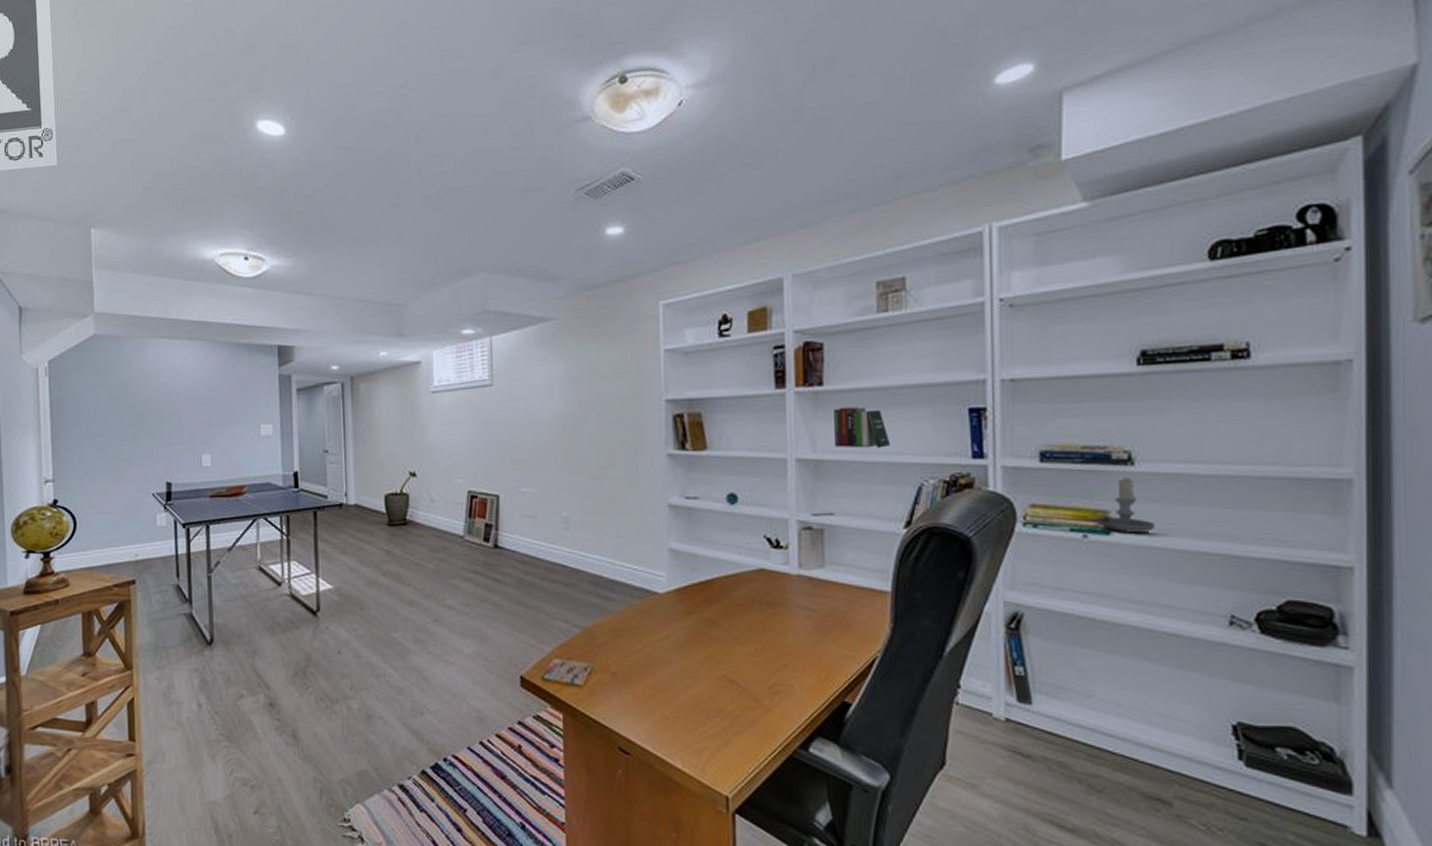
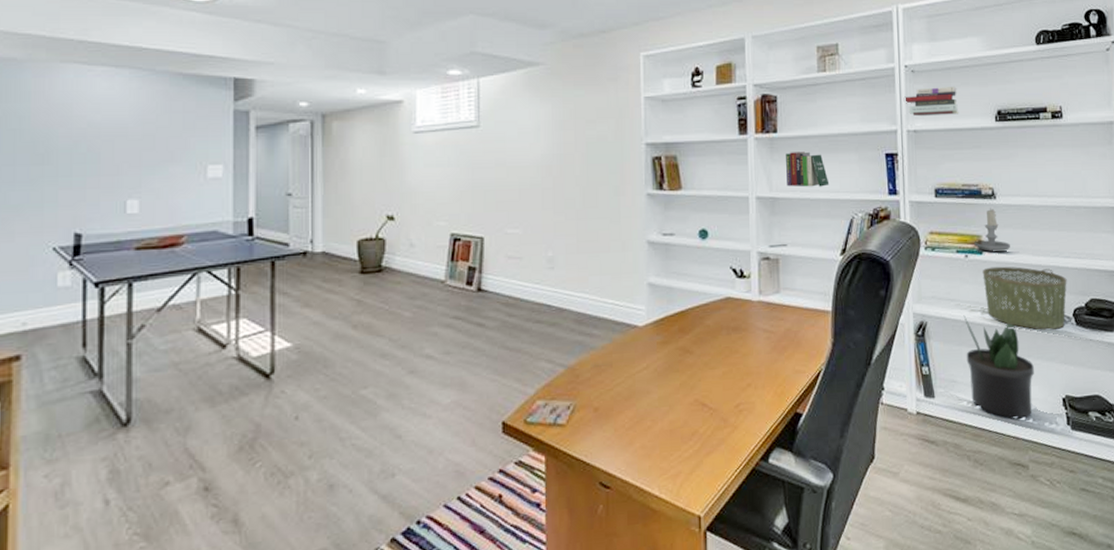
books: none [996,322,1080,362] -> present [903,87,959,117]
planter: none [1078,608,1187,742] -> present [963,315,1034,418]
basket: none [1109,551,1247,636] -> present [982,266,1067,330]

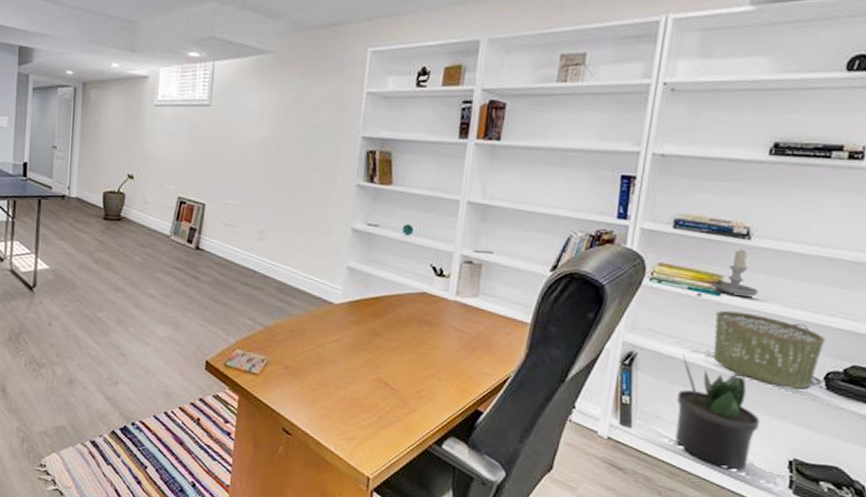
books: present [786,151,830,187] -> none [502,161,551,201]
books: present [903,87,959,117] -> none [654,109,726,143]

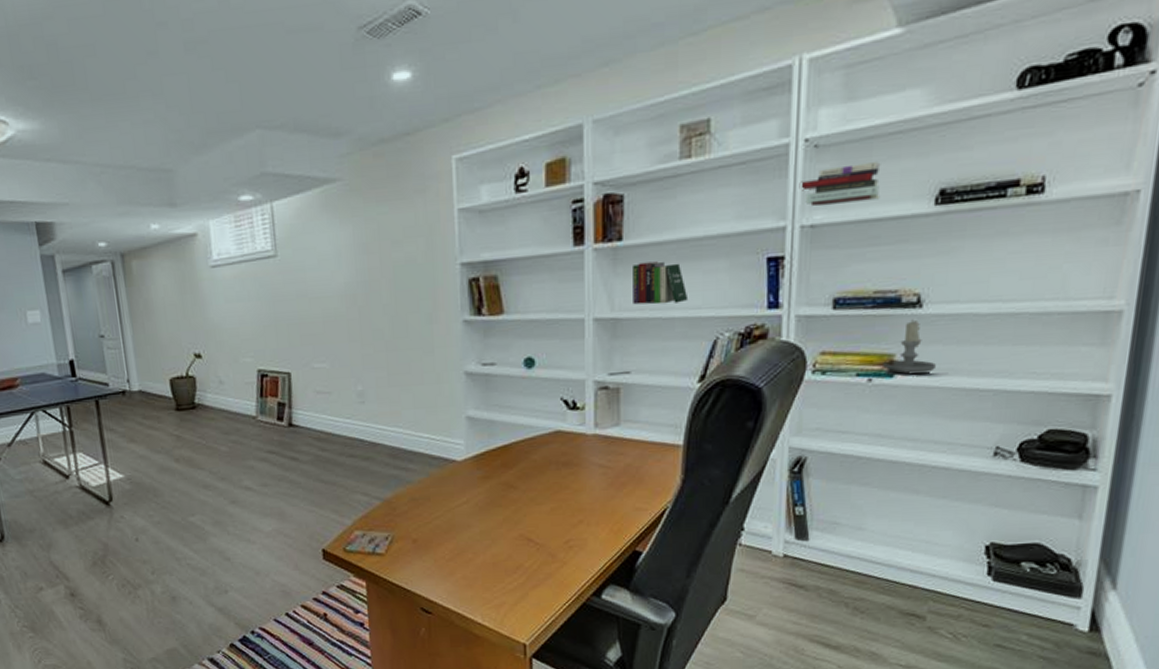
books: none [502,161,551,201] -> present [633,261,689,305]
books: none [654,109,726,143] -> present [799,162,881,207]
planter: present [674,354,760,469] -> none [855,449,950,565]
basket: present [713,310,826,390] -> none [890,391,1016,467]

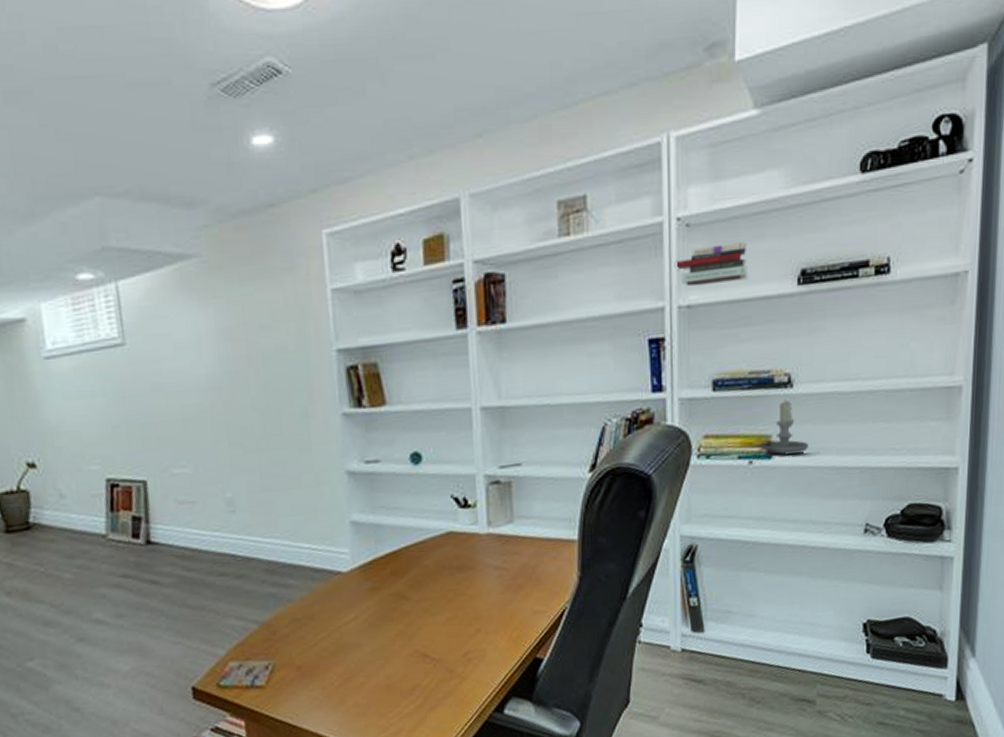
books: present [633,261,689,305] -> none [518,344,575,392]

